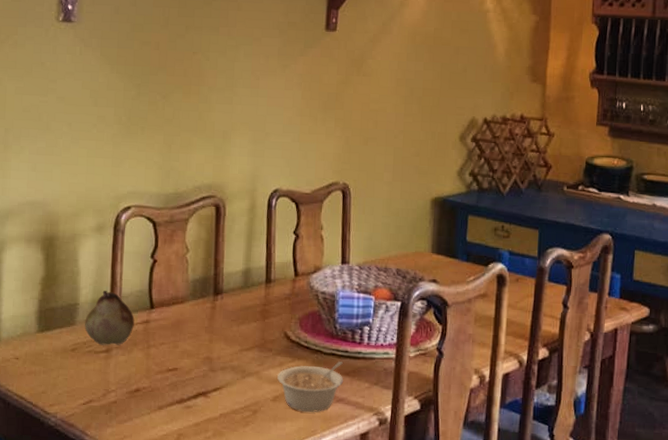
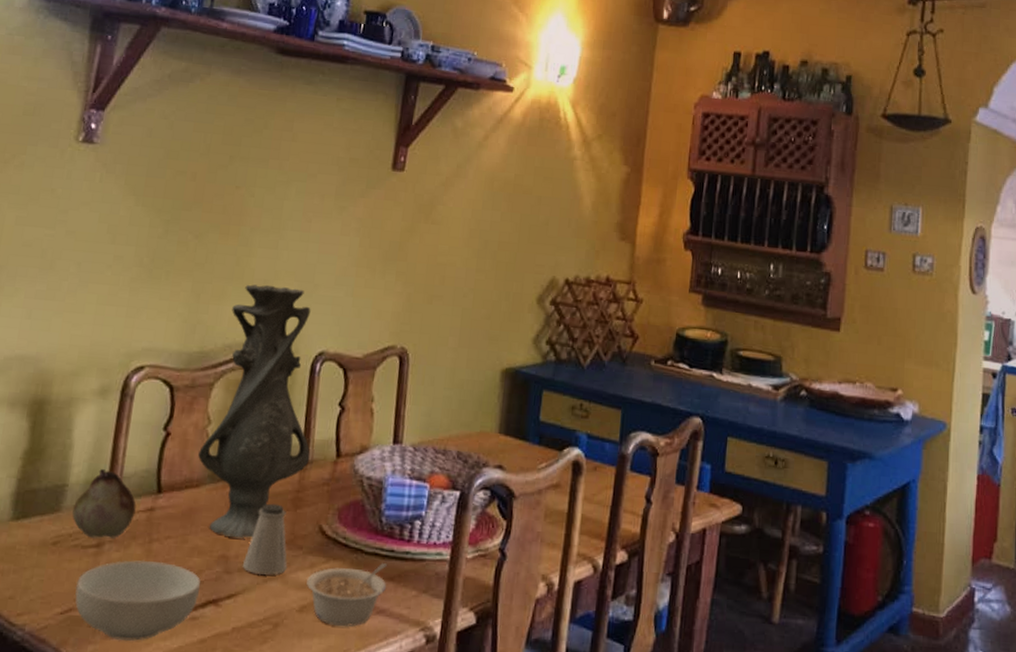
cereal bowl: none [92,361,192,425] -> present [75,560,201,641]
vase: none [181,135,273,344] -> present [198,284,311,538]
saltshaker: none [224,315,261,372] -> present [242,503,288,575]

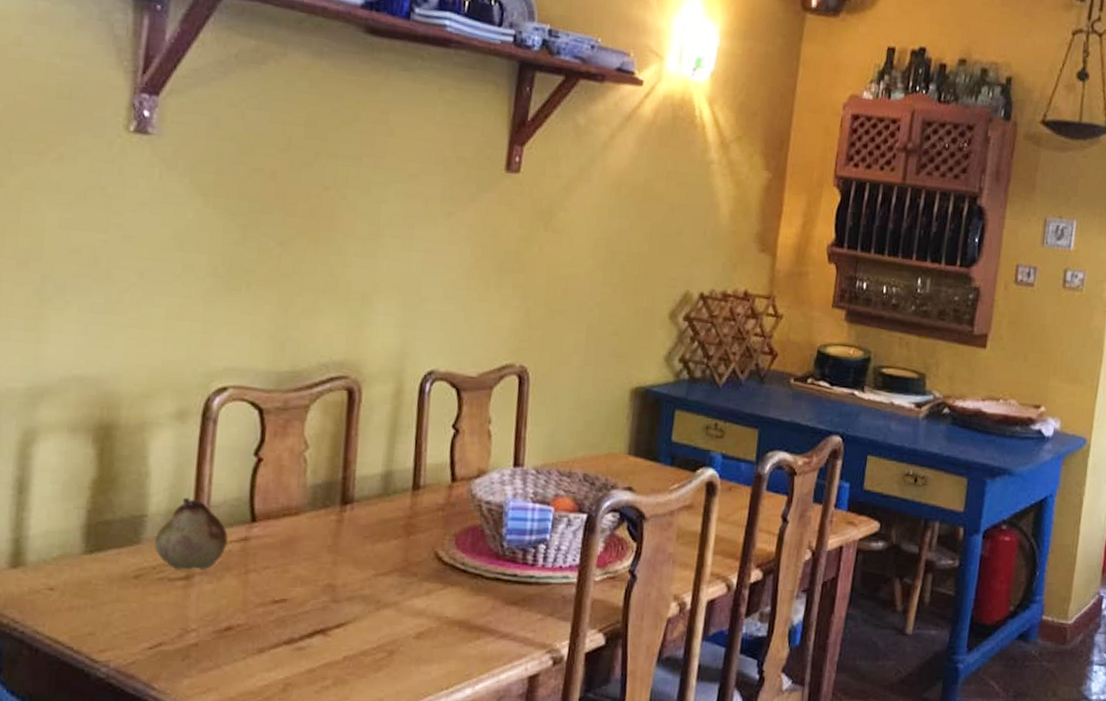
cereal bowl: present [75,560,201,641] -> none [164,591,307,673]
vase: present [198,284,311,538] -> none [296,297,422,567]
saltshaker: present [242,503,288,575] -> none [351,530,402,603]
legume: present [306,562,388,627] -> none [423,587,511,652]

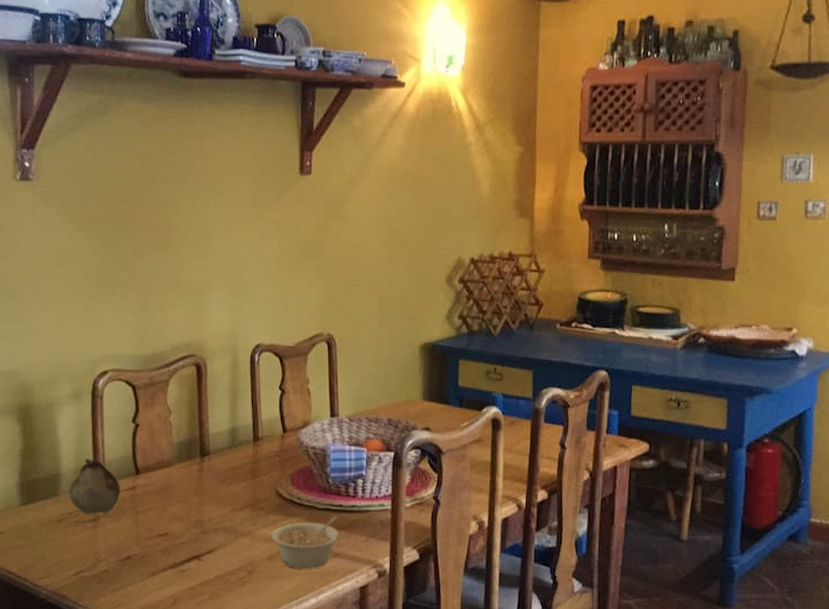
legume: none [423,587,511,652] -> present [272,515,339,569]

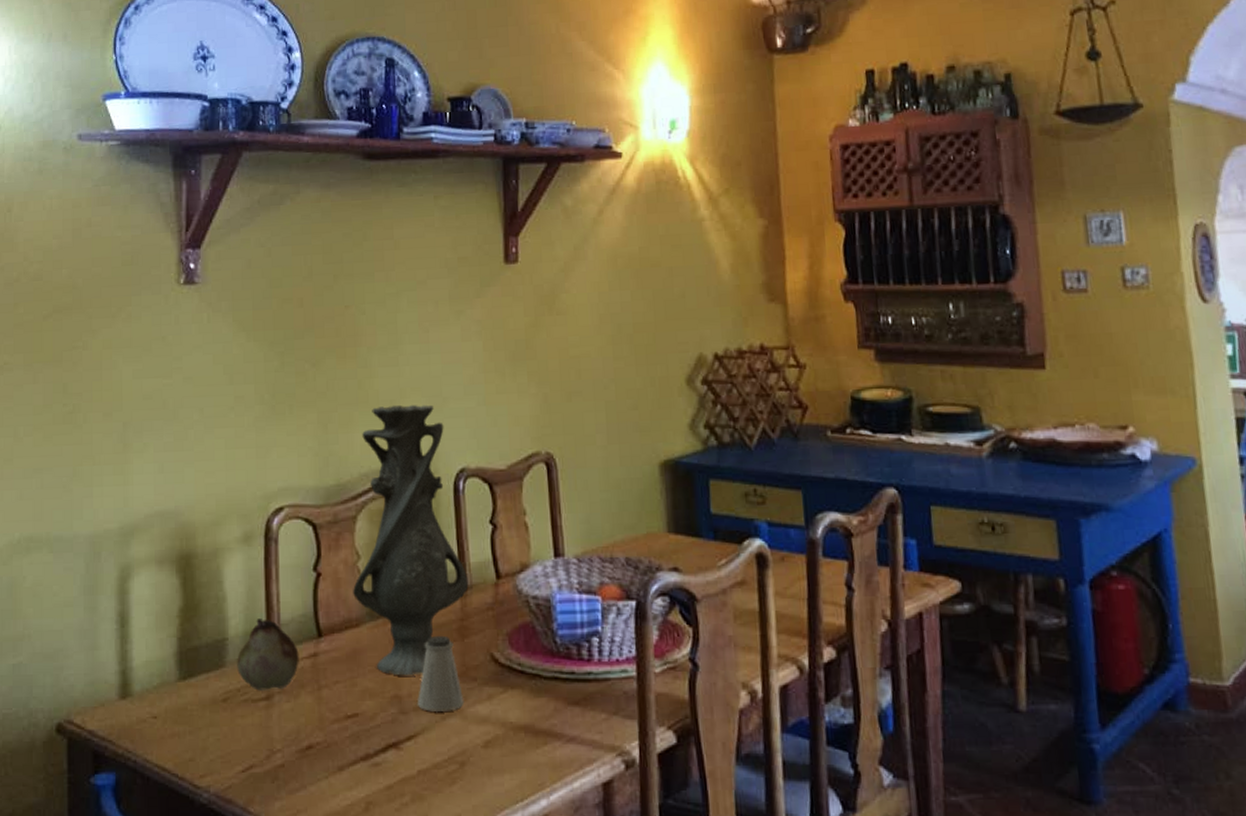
vase: none [165,290,260,505] -> present [353,404,469,676]
saltshaker: none [215,475,254,533] -> present [417,635,464,712]
legume: present [272,515,339,569] -> none [487,686,572,760]

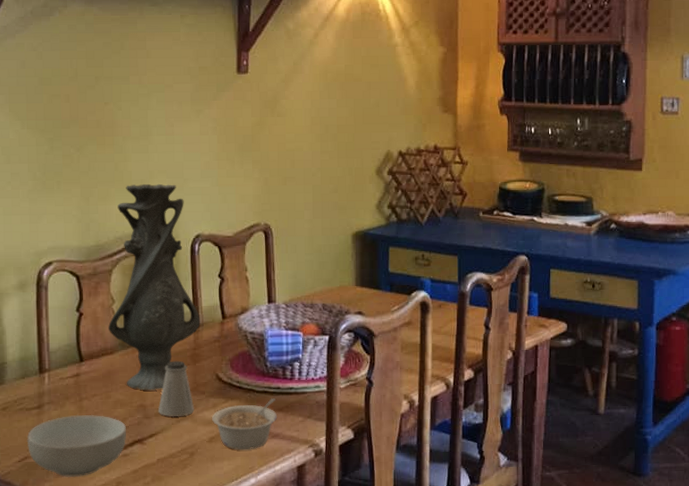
fruit: present [237,619,299,691] -> none [14,348,65,402]
cereal bowl: none [252,708,378,793] -> present [26,414,127,477]
legume: none [487,686,572,760] -> present [212,397,277,450]

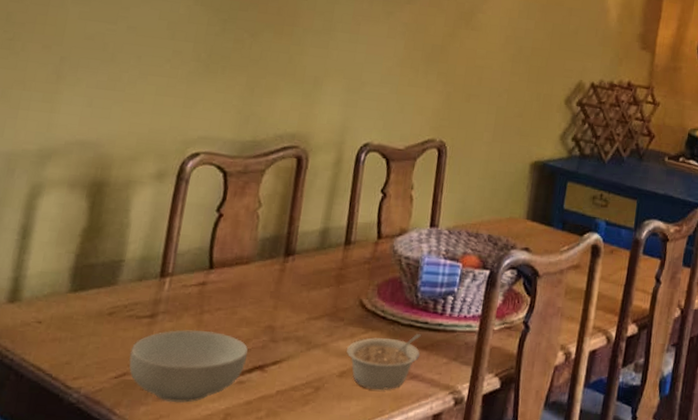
vase: present [108,183,201,391] -> none [248,80,358,311]
saltshaker: present [157,360,195,417] -> none [287,279,330,344]

